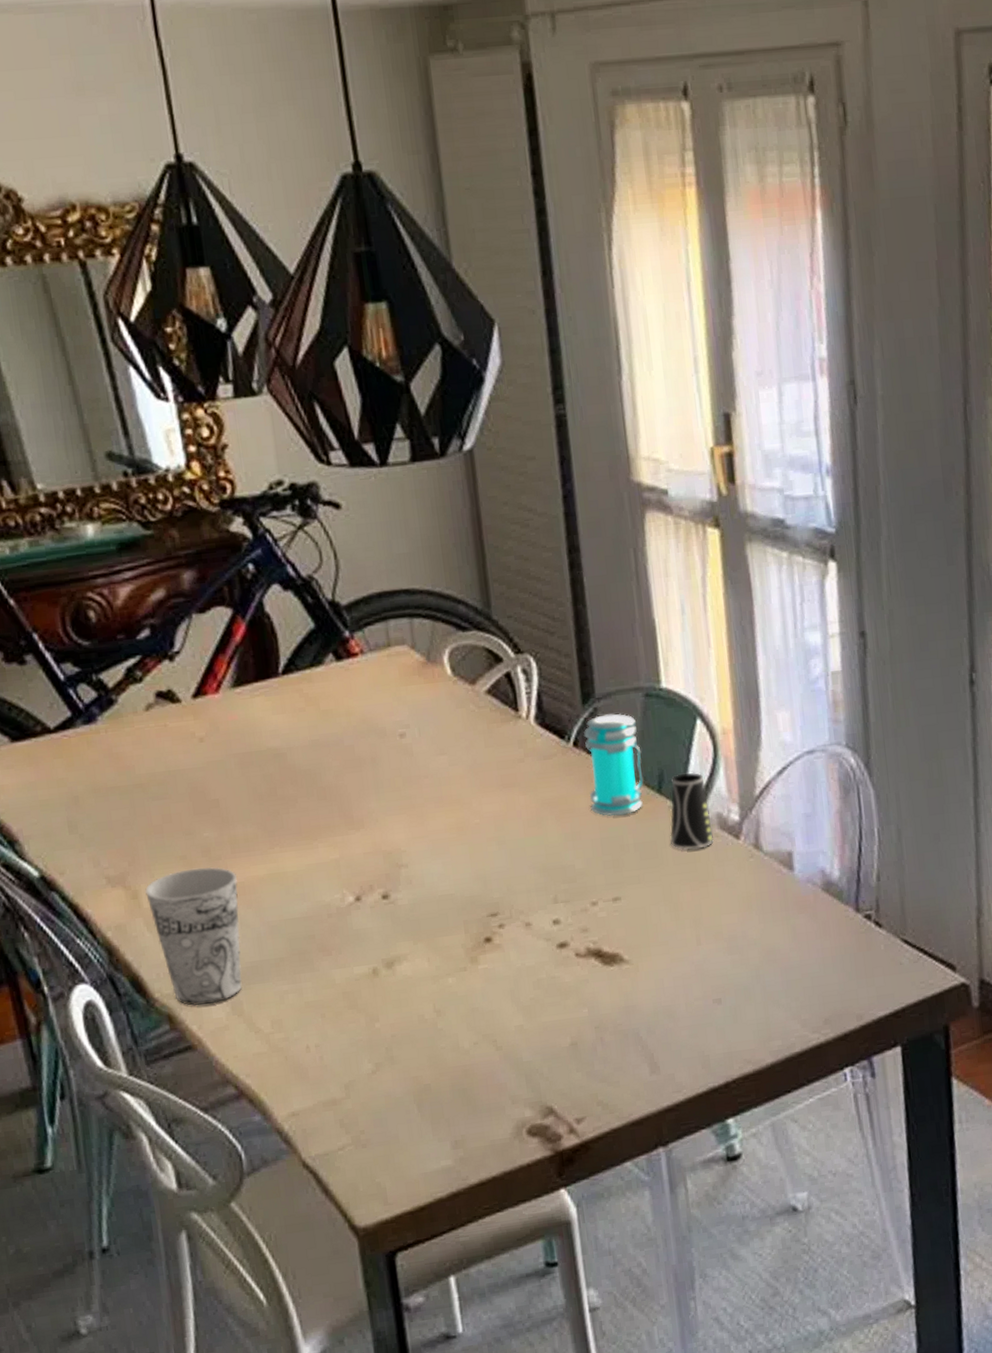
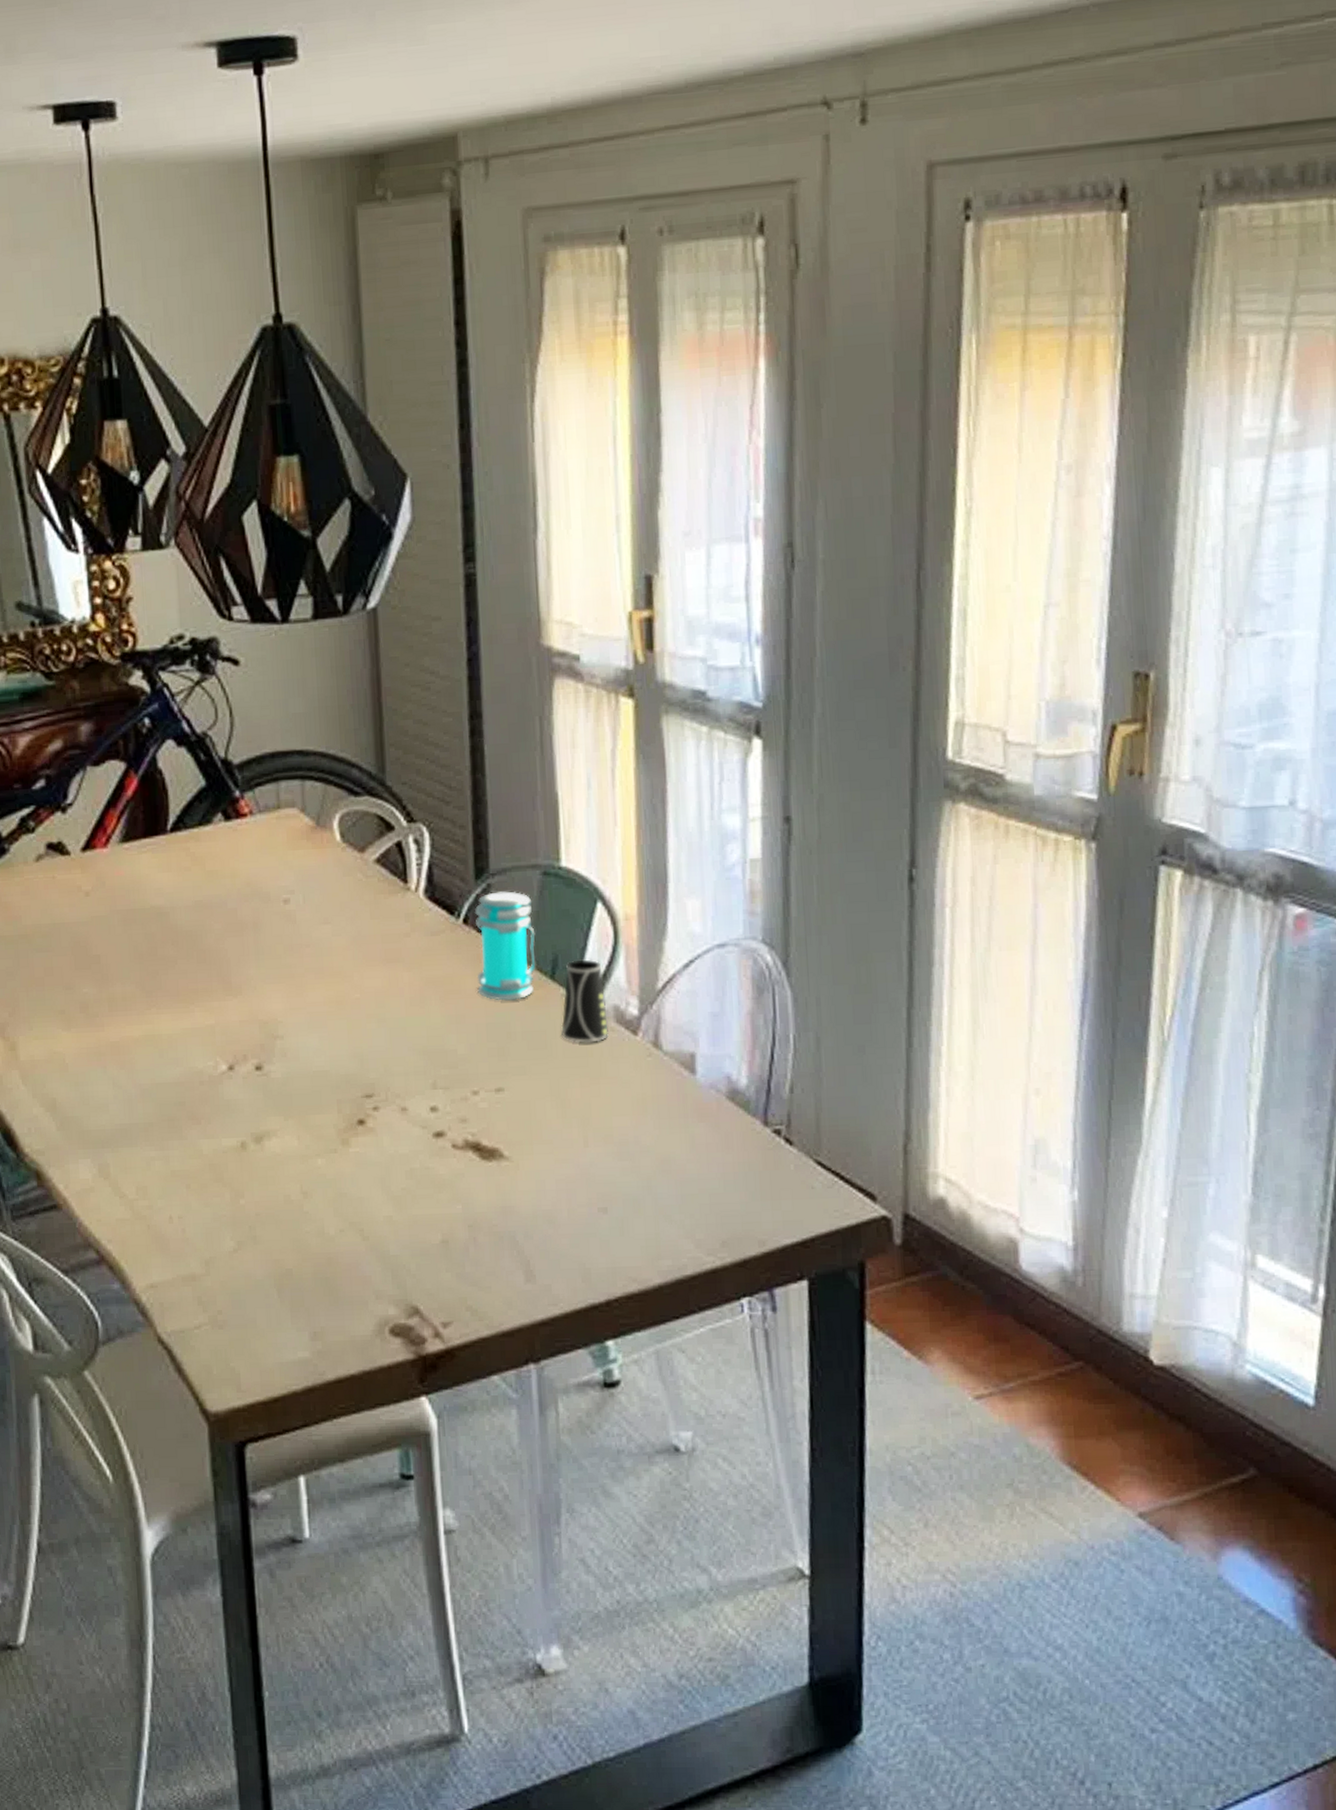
cup: present [144,867,242,1006] -> none [22,1023,113,1165]

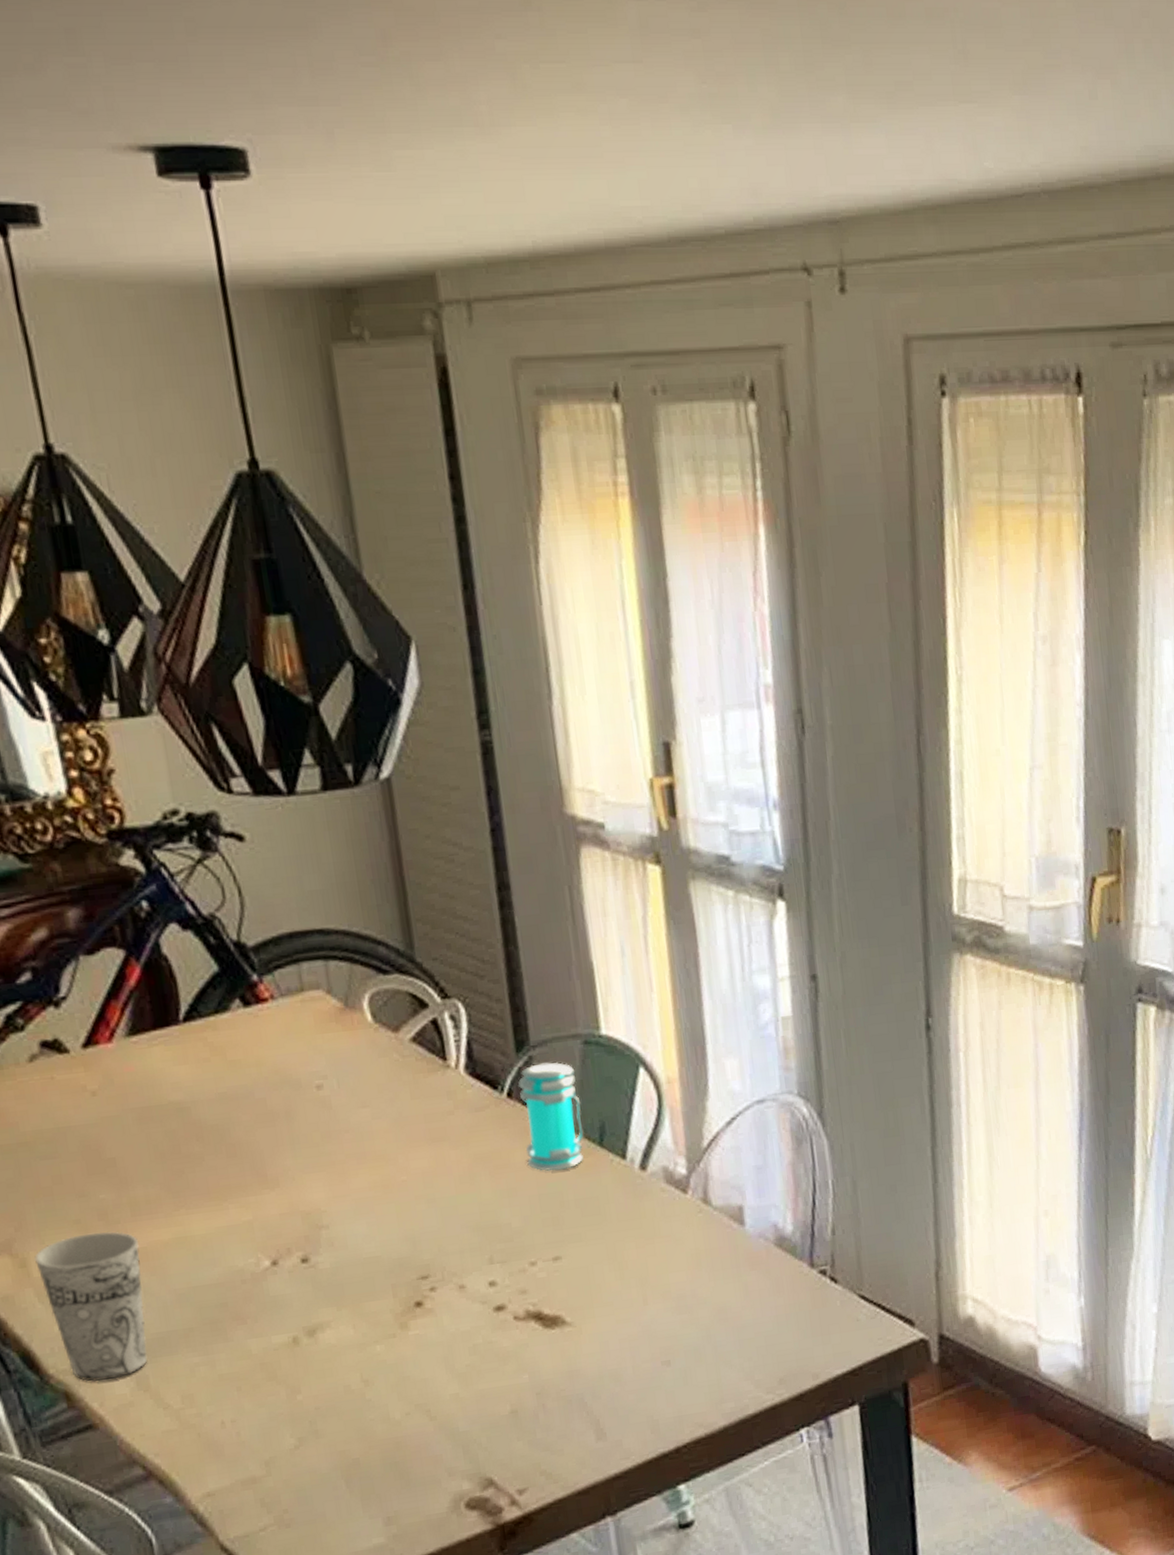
cup: none [22,1023,113,1165] -> present [34,1231,148,1382]
cup: present [561,959,610,1043] -> none [613,1123,660,1206]

